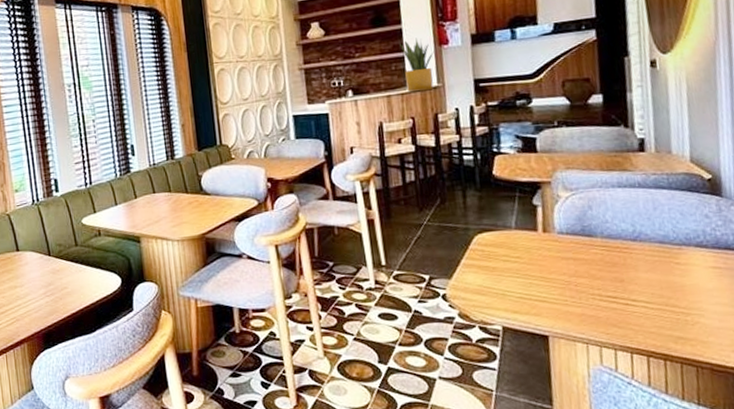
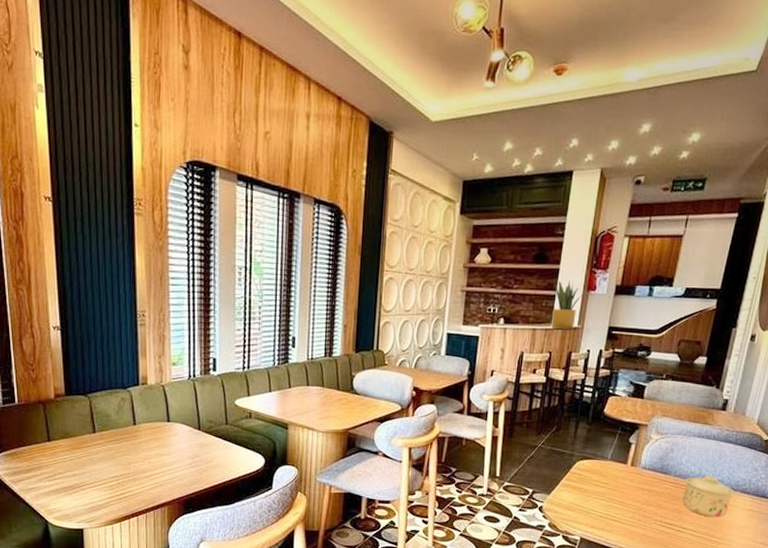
sugar bowl: none [618,231,687,283] -> present [682,476,734,518]

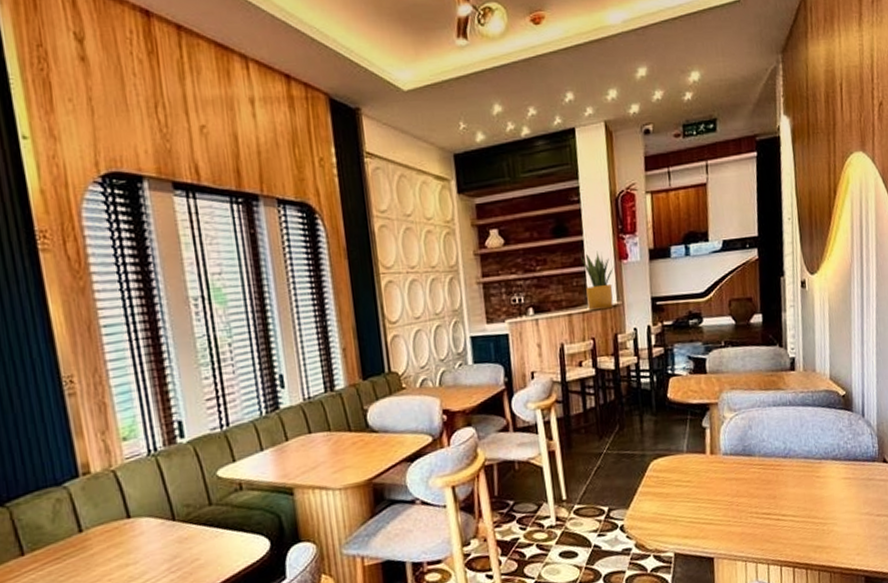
sugar bowl: present [682,476,734,518] -> none [772,447,826,497]

